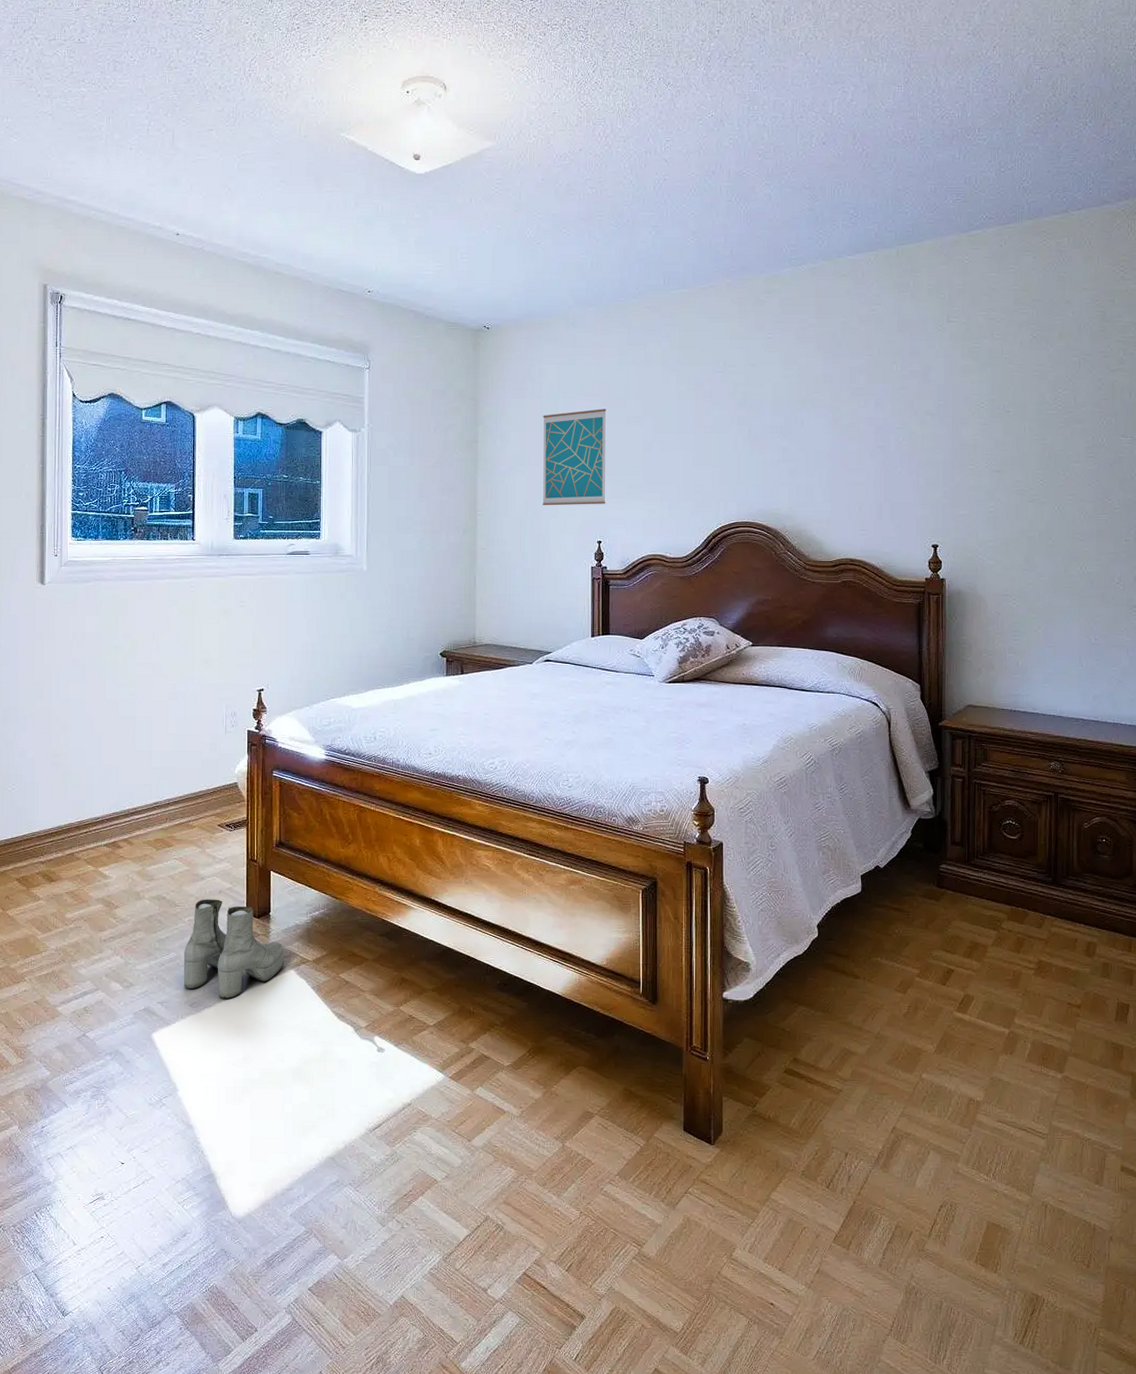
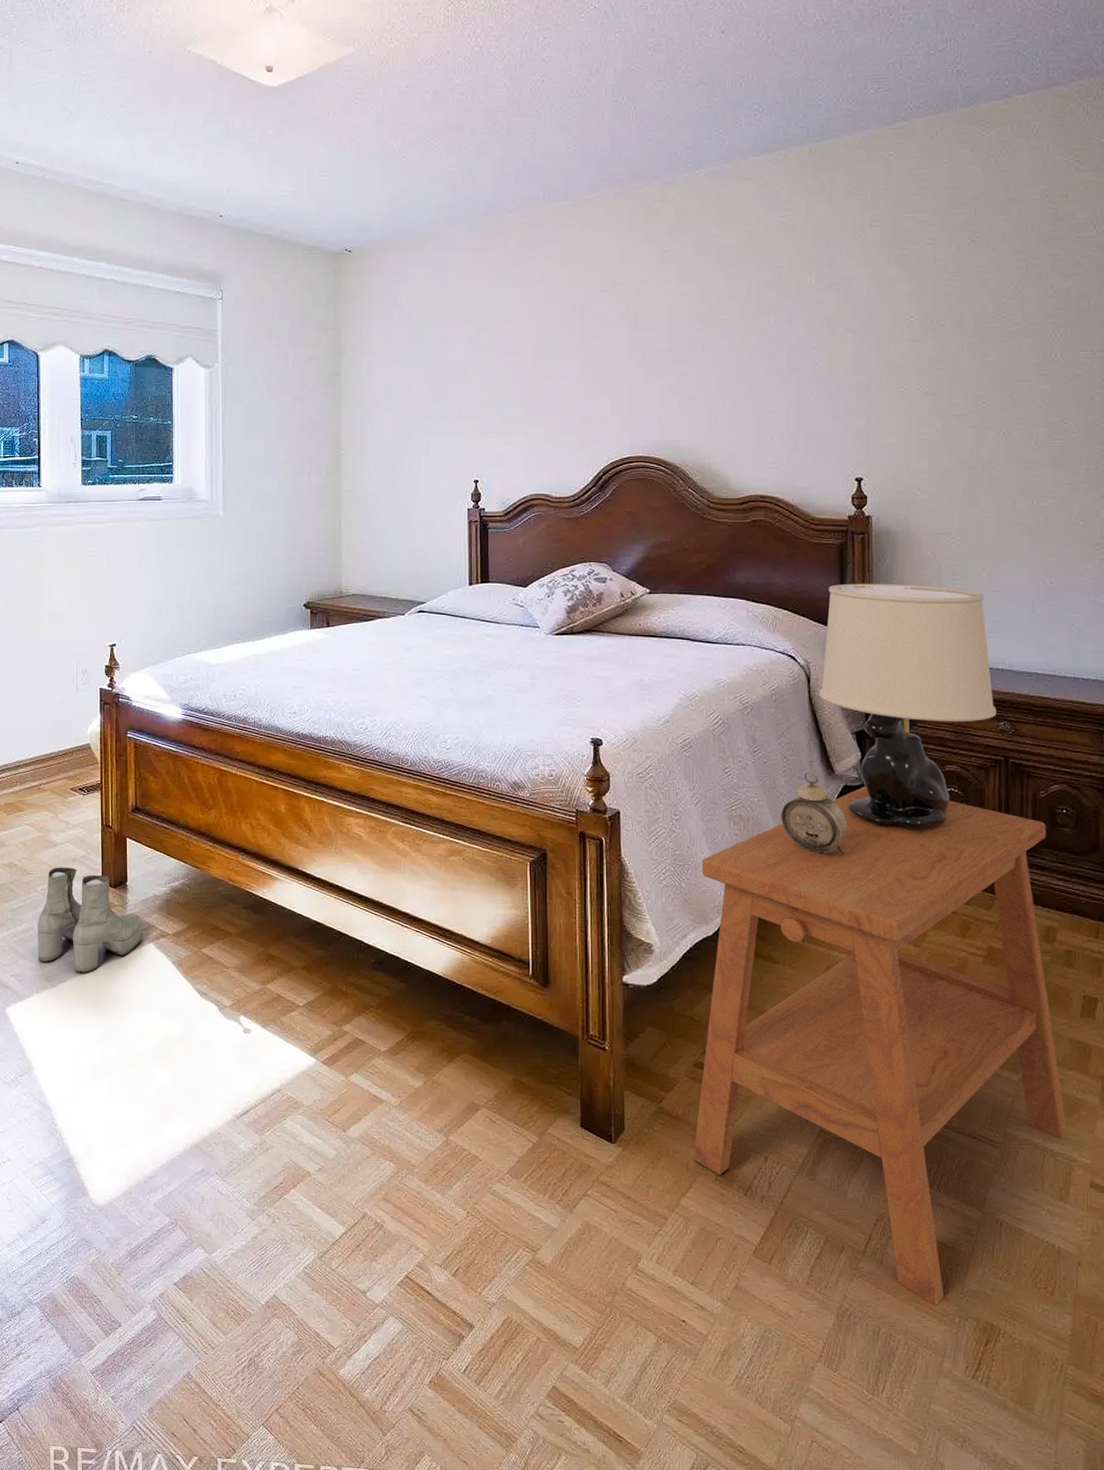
wall art: present [542,409,607,506] -> none [411,335,483,443]
side table: none [783,819,1103,1280] -> present [693,786,1068,1305]
alarm clock: none [863,806,921,880] -> present [781,771,848,854]
table lamp: none [898,638,1049,858] -> present [819,583,997,830]

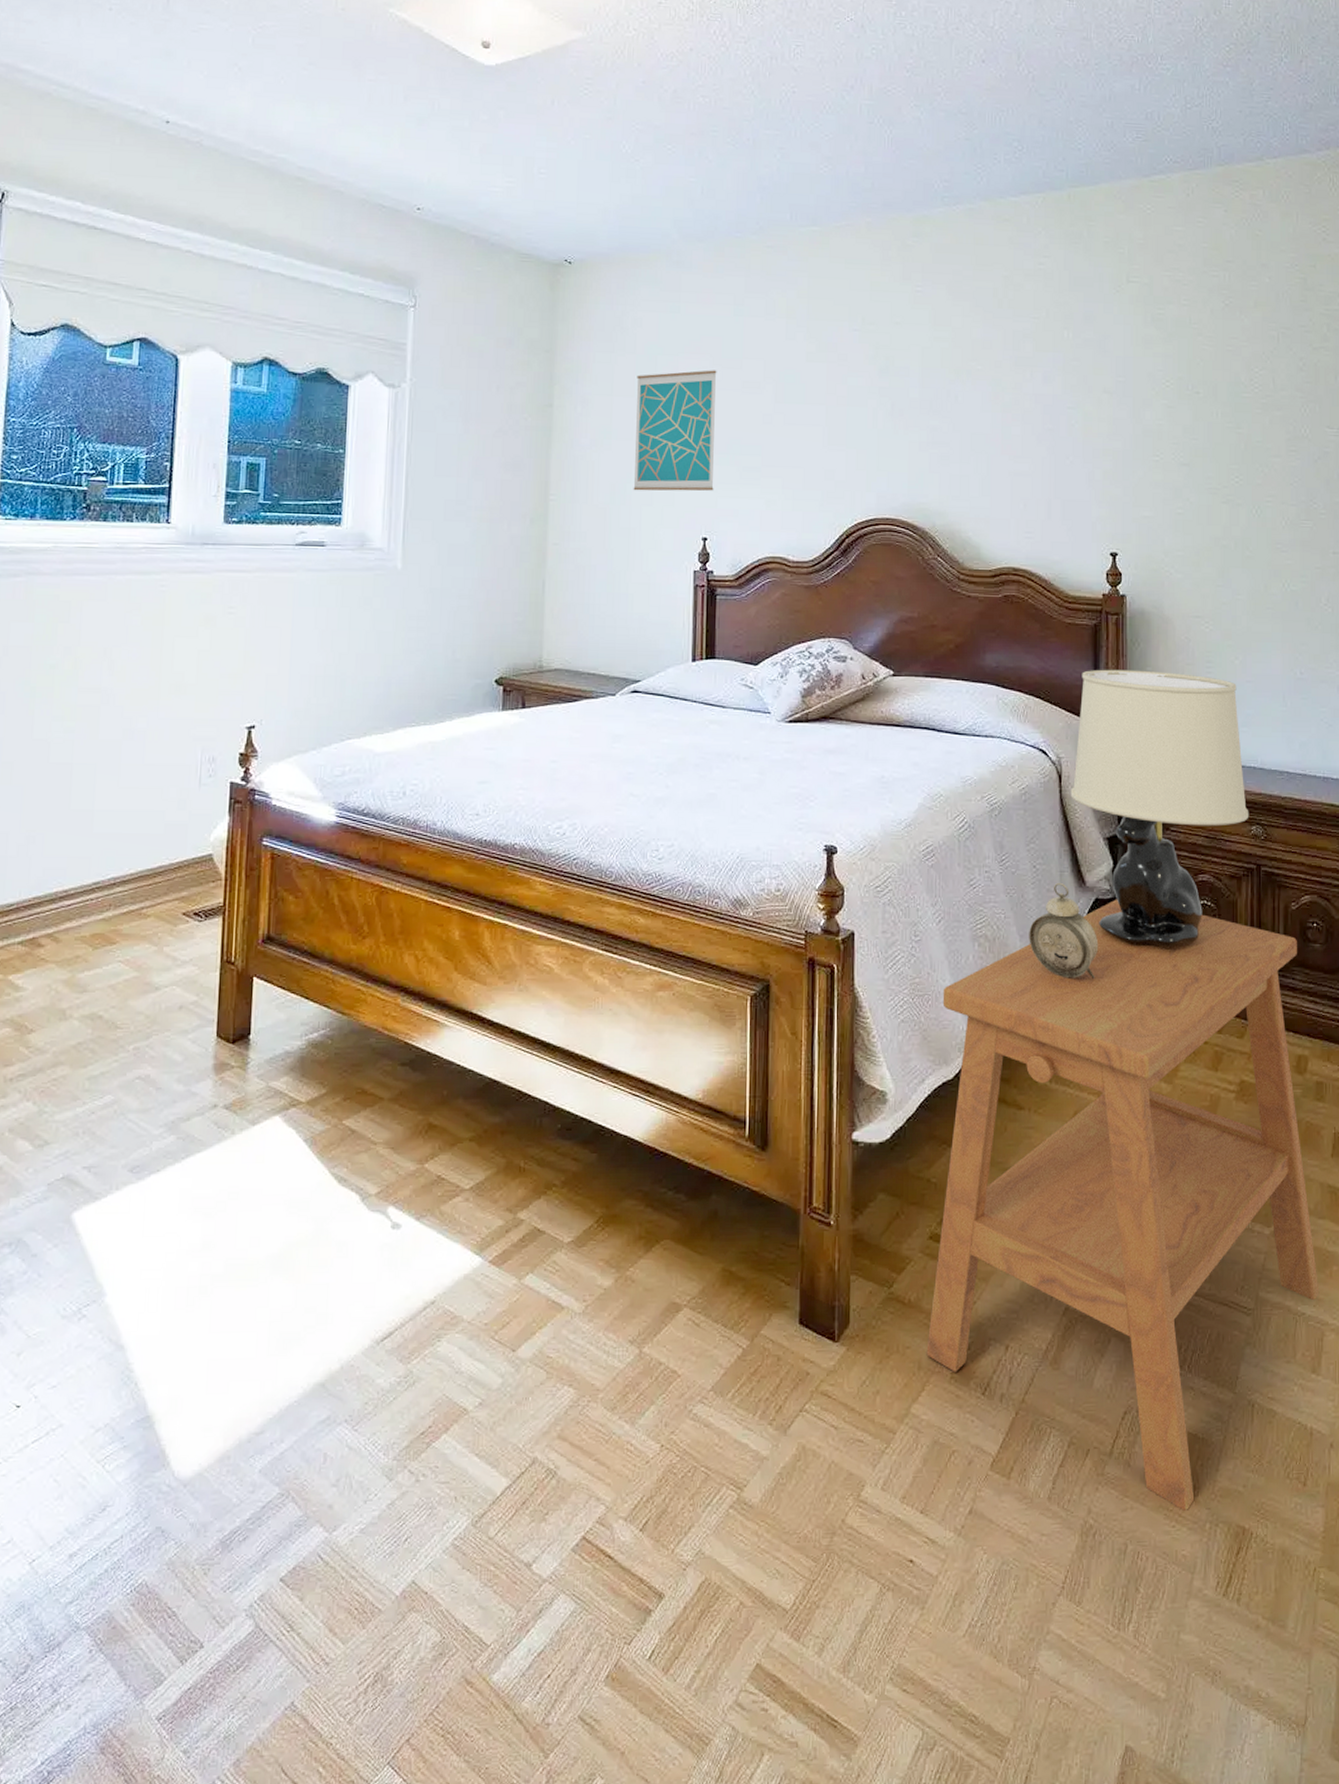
boots: present [37,867,143,973] -> none [121,1017,268,1159]
wall art: none [411,335,483,443] -> present [633,370,717,491]

